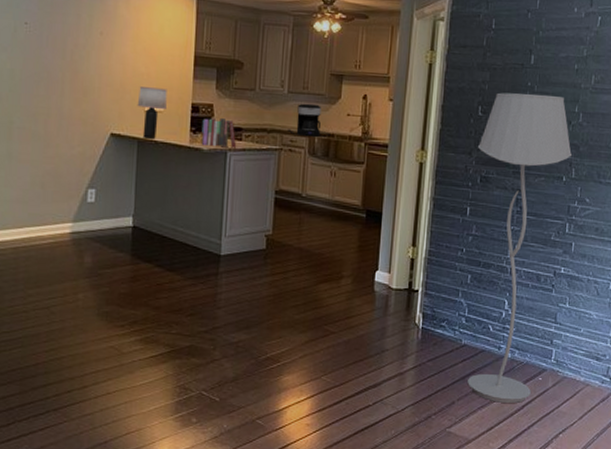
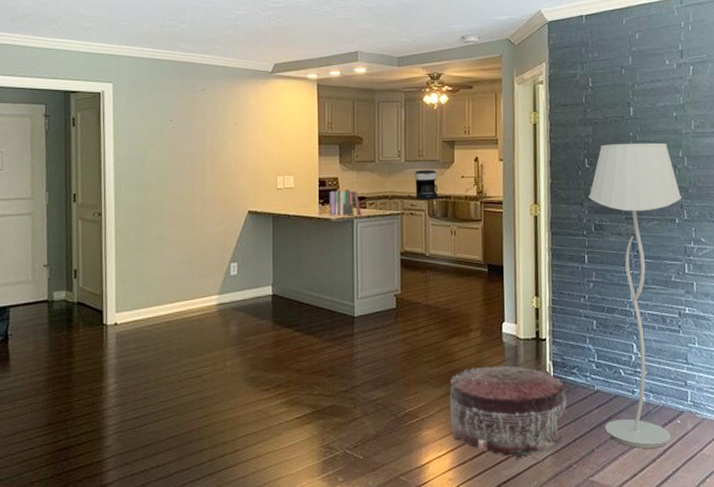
table lamp: present [137,87,167,140] -> none [270,167,296,214]
pouf: none [312,313,433,408] -> present [449,364,567,459]

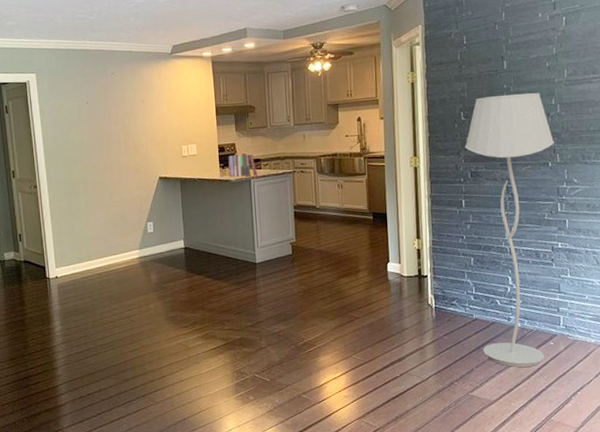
coffee maker: present [408,169,448,201] -> none [298,131,334,160]
pouf: present [449,364,567,459] -> none [342,299,448,378]

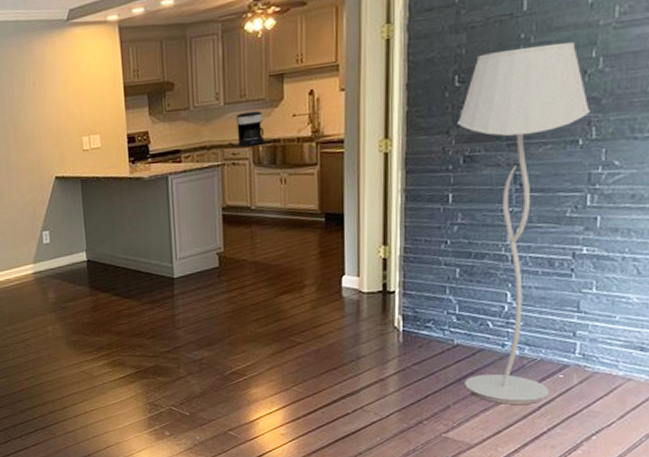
books: present [228,154,258,178] -> none [139,144,177,175]
coffee maker: none [298,131,334,160] -> present [228,110,276,148]

